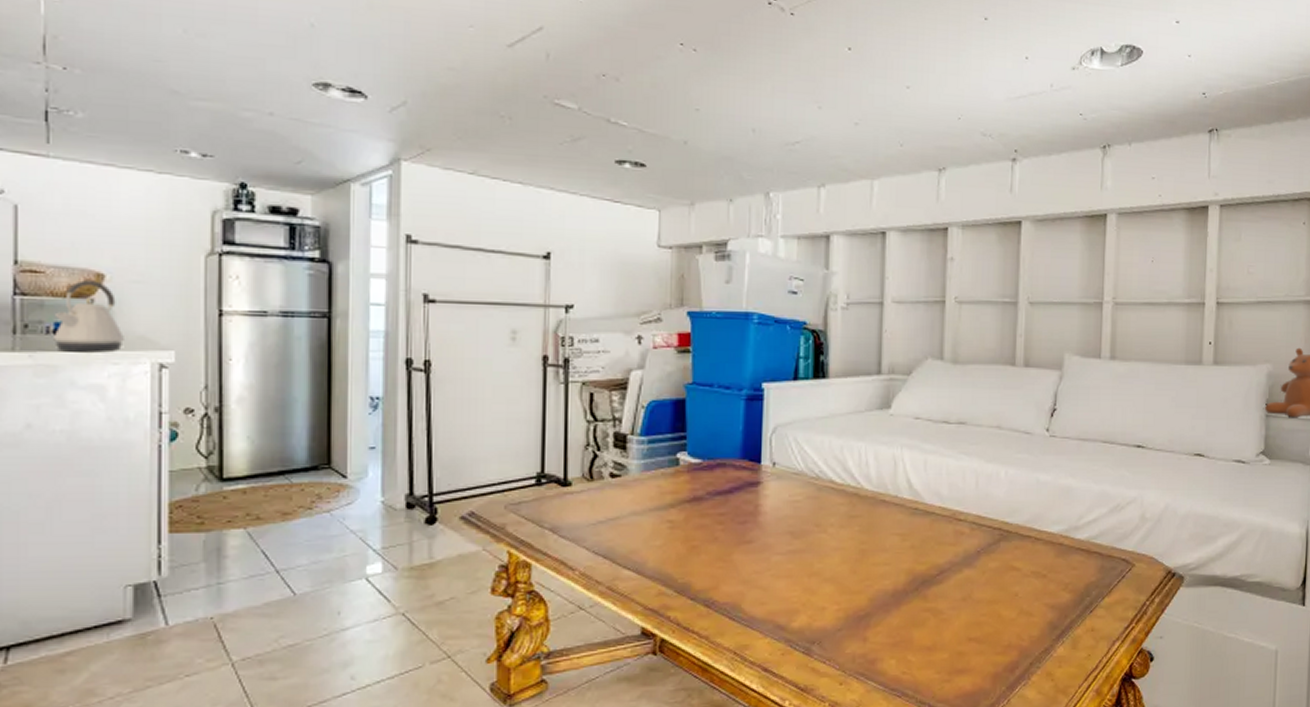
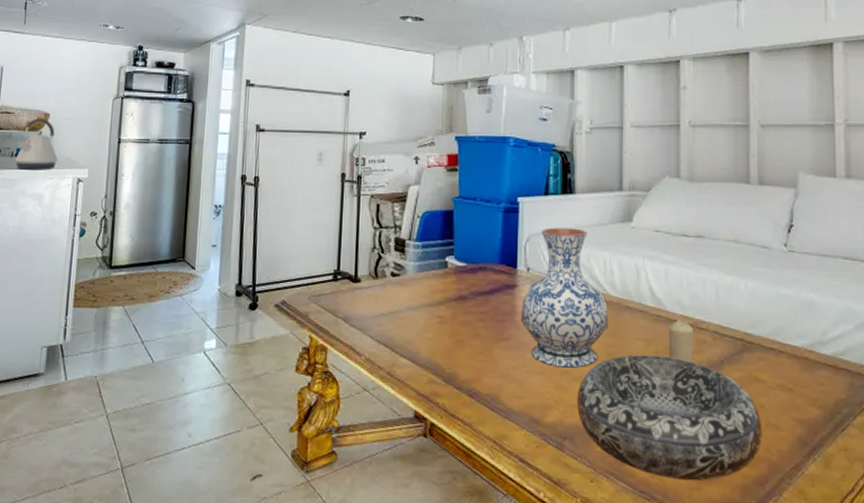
vase: none [766,416,863,569] -> present [521,227,609,368]
decorative bowl: none [827,550,1016,674] -> present [577,354,763,481]
candle: none [925,512,952,556] -> present [668,320,695,363]

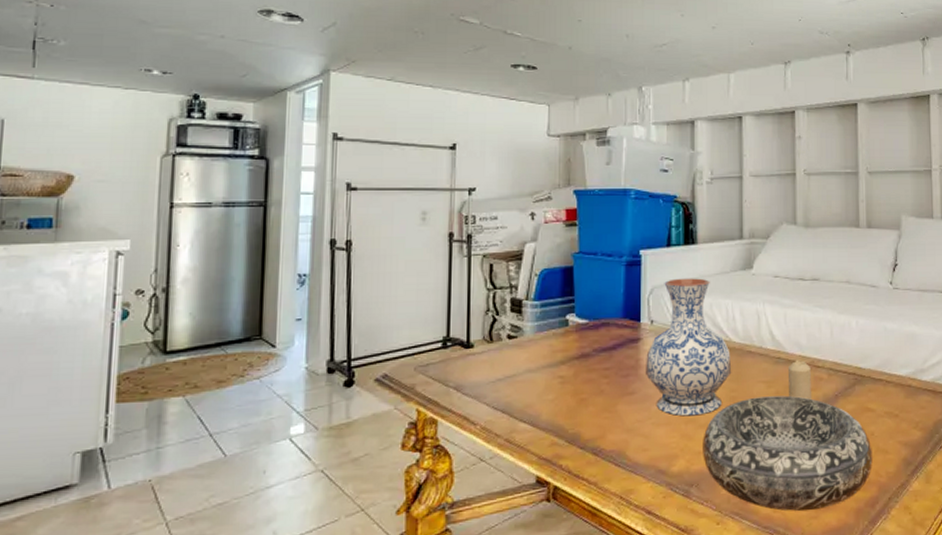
kettle: present [15,118,58,171] -> none [26,181,87,244]

